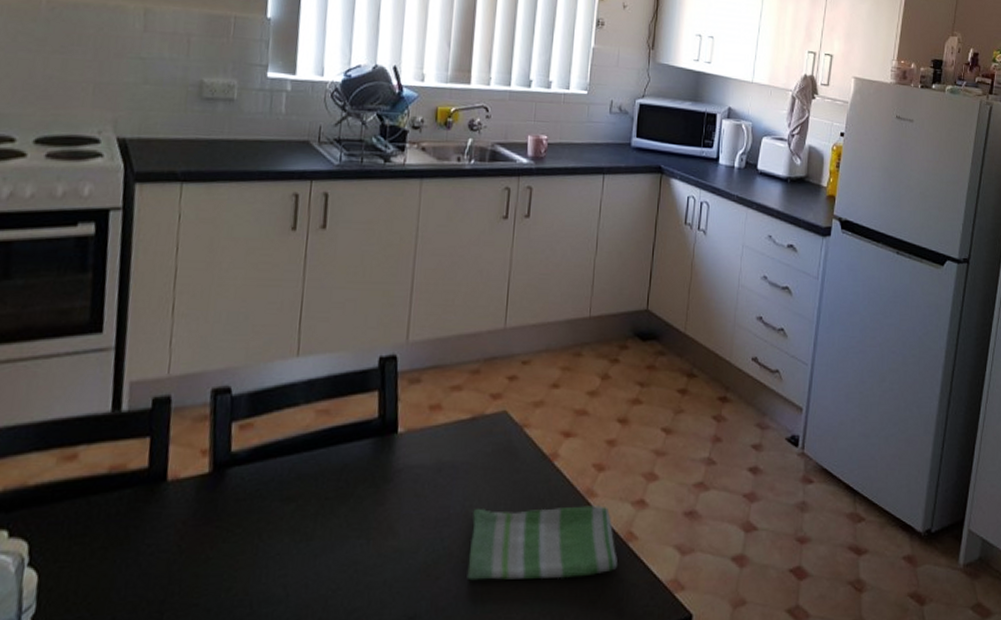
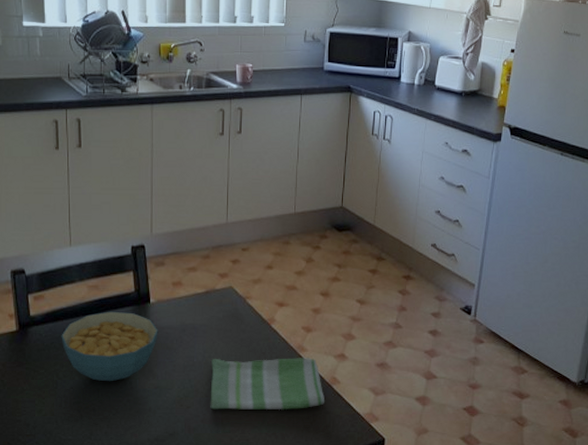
cereal bowl: none [270,444,406,544] -> present [61,311,158,382]

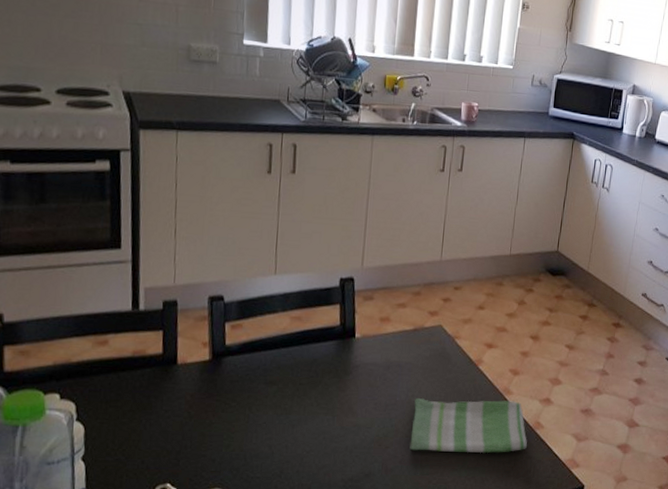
cereal bowl: present [61,311,158,382] -> none [257,344,362,418]

